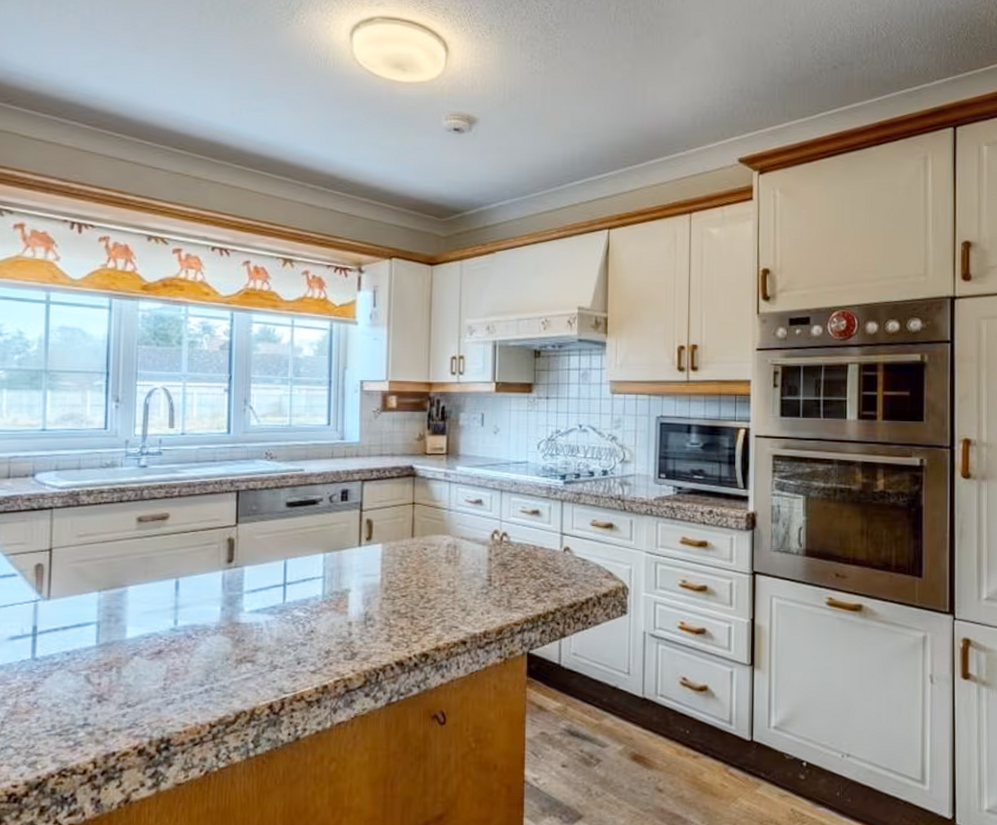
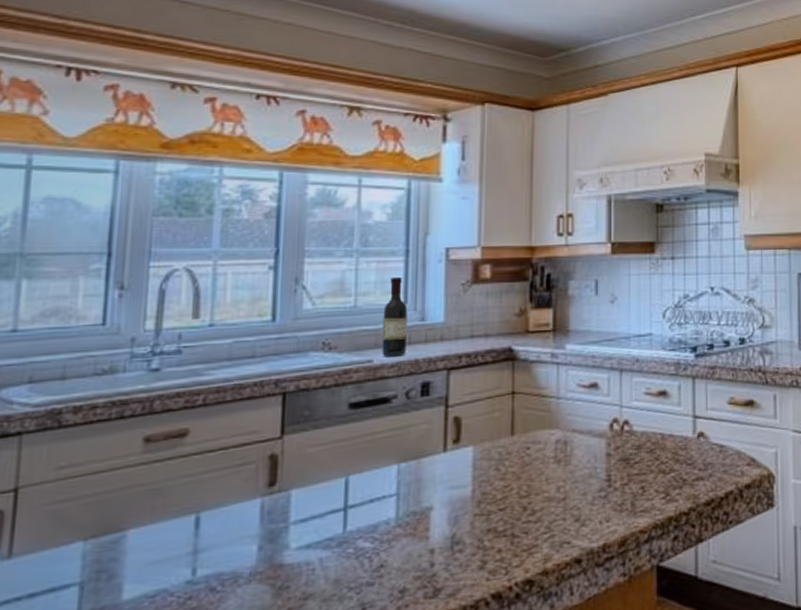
wine bottle: none [311,403,331,468] -> present [382,278,408,357]

